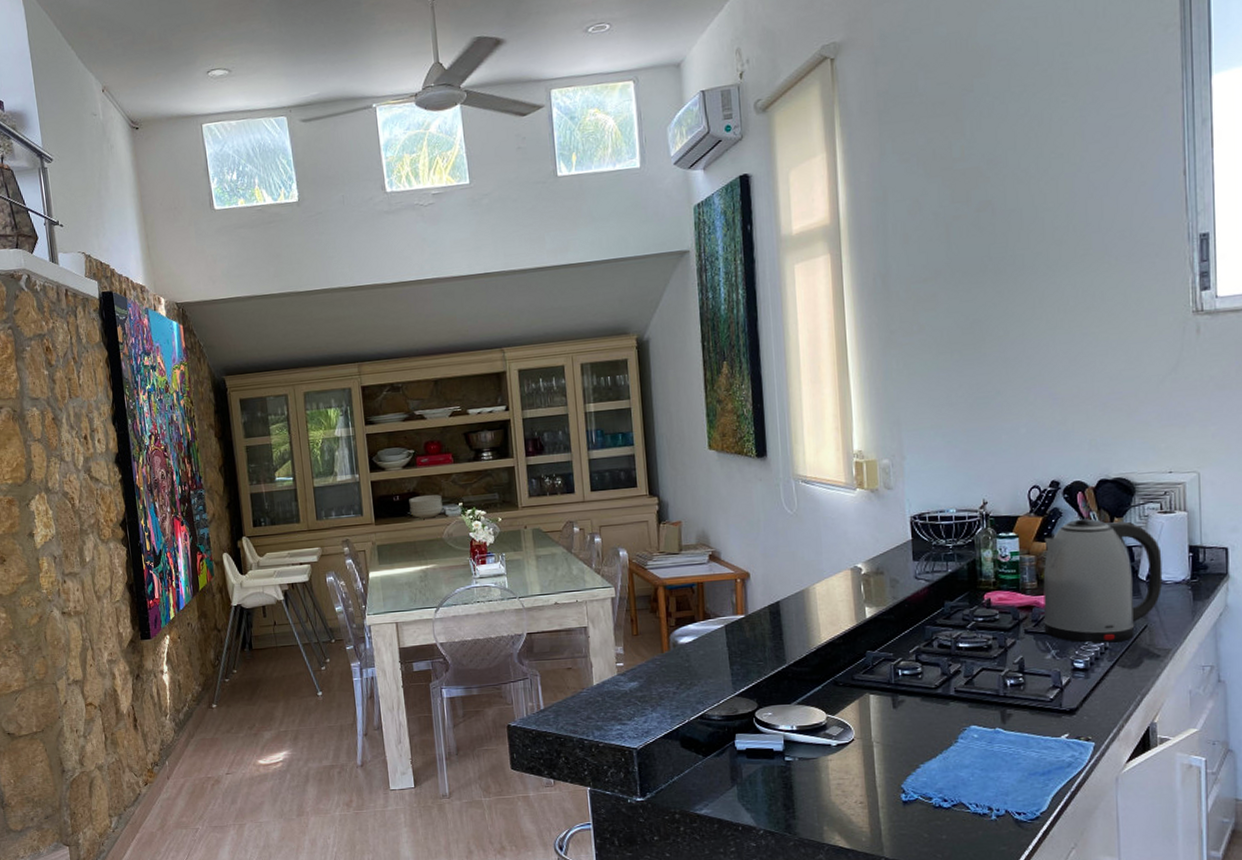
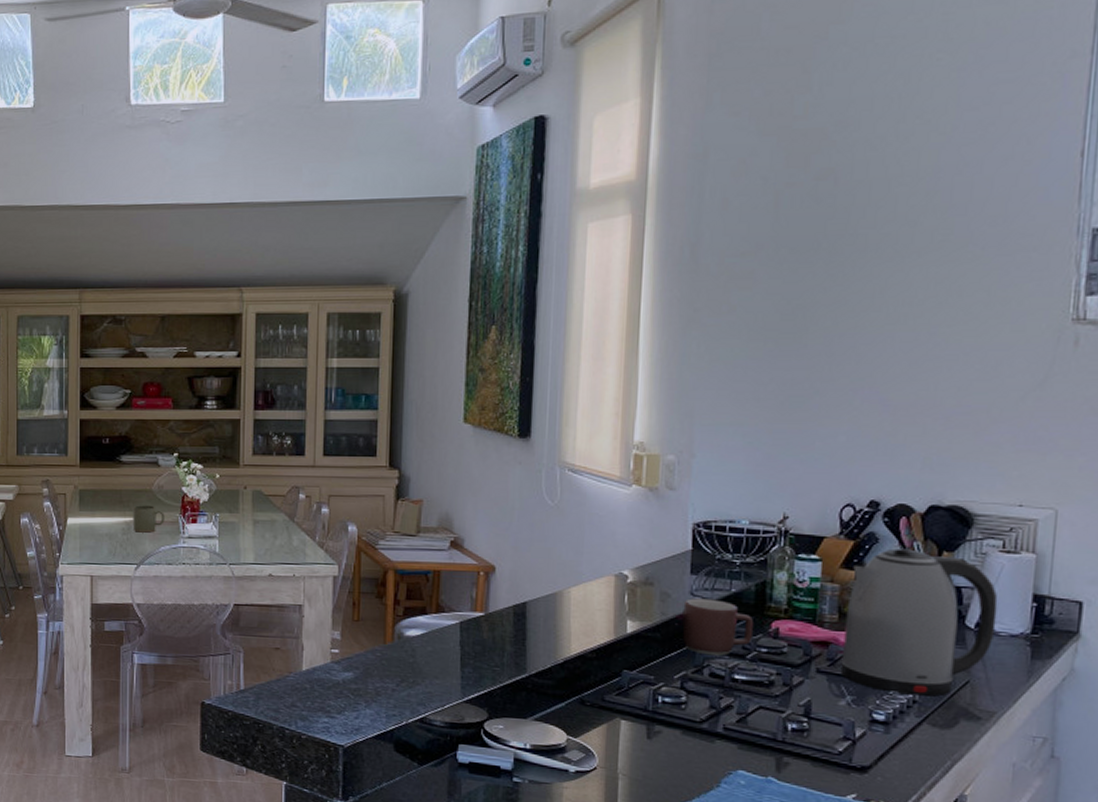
bowl: present [409,494,444,519] -> none [119,440,157,467]
mug: none [427,552,457,578] -> present [133,505,165,533]
mug: none [910,580,971,630] -> present [681,598,754,656]

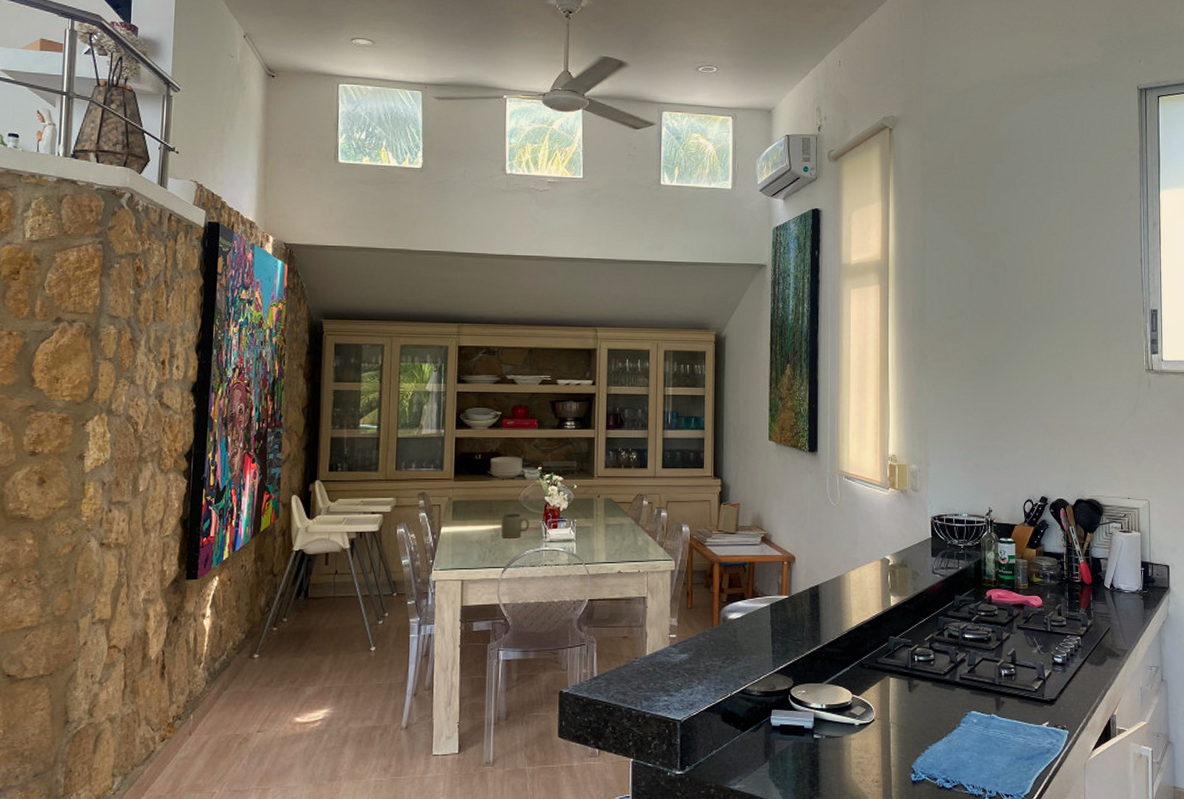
bowl: none [119,440,157,467] -> present [490,456,524,479]
mug: present [681,598,754,656] -> none [928,576,975,620]
kettle: present [840,548,998,696] -> none [1032,532,1122,641]

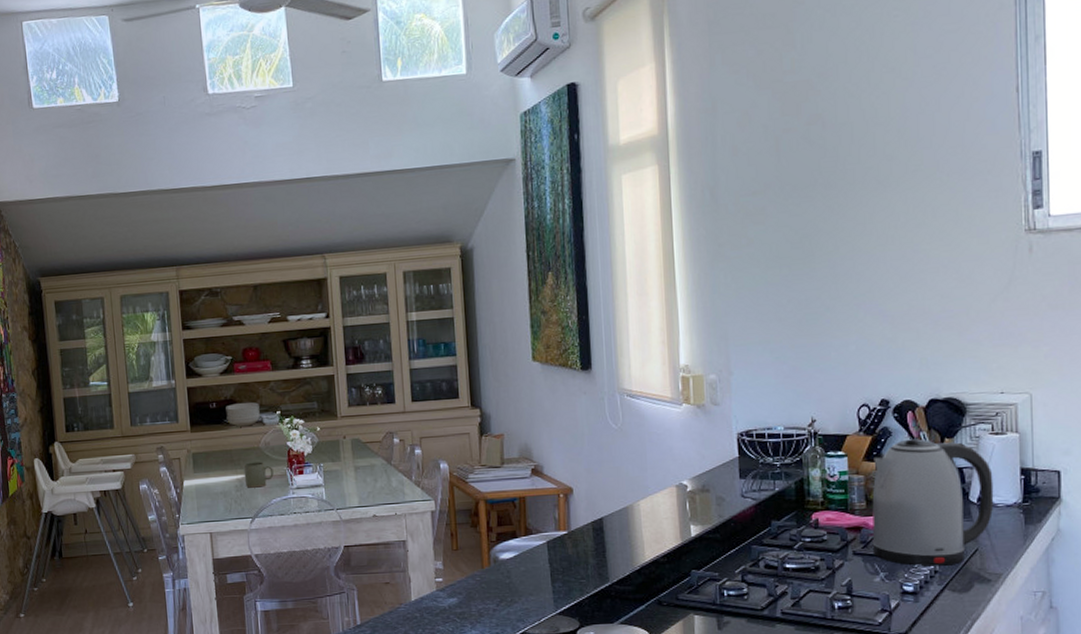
kettle: none [1032,532,1122,641] -> present [872,439,994,567]

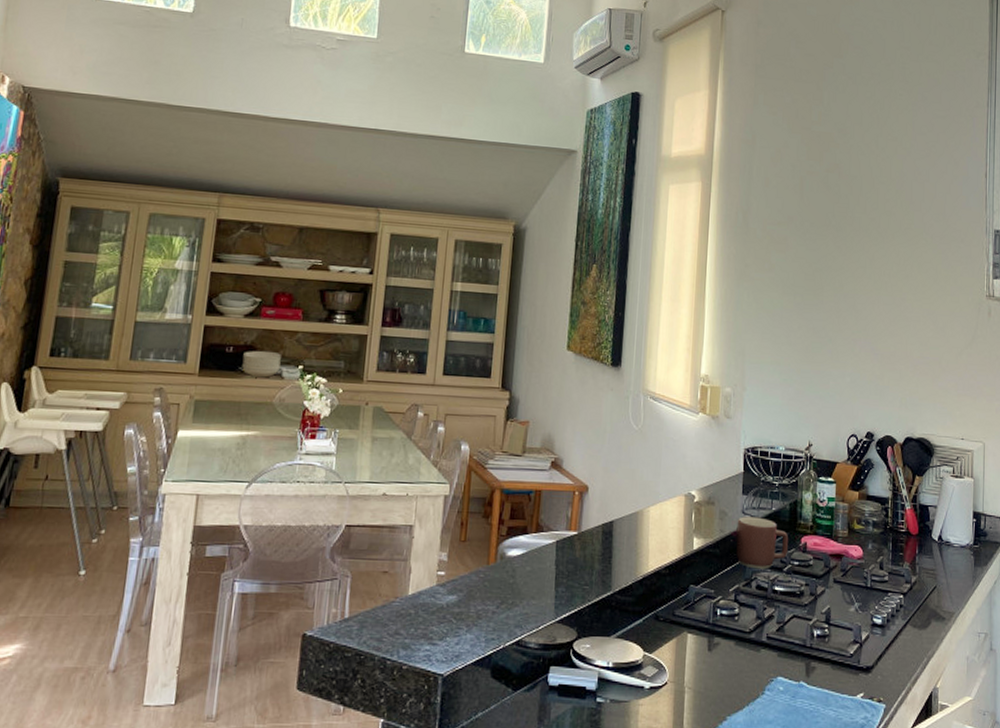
mug: present [243,461,274,488] -> none [248,418,284,448]
mug: none [736,499,798,550] -> present [735,516,789,570]
kettle: present [872,439,994,567] -> none [850,473,952,601]

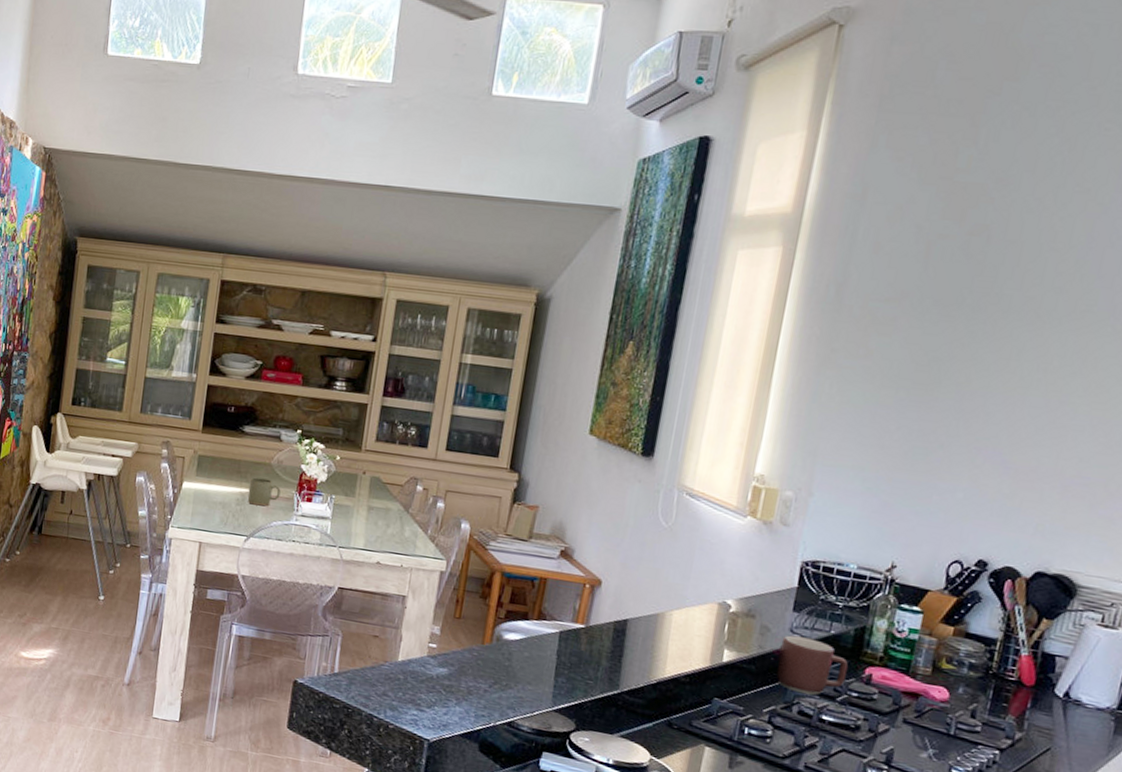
bowl: present [242,350,282,378] -> none [242,412,281,440]
mug: none [248,418,284,448] -> present [247,477,281,507]

